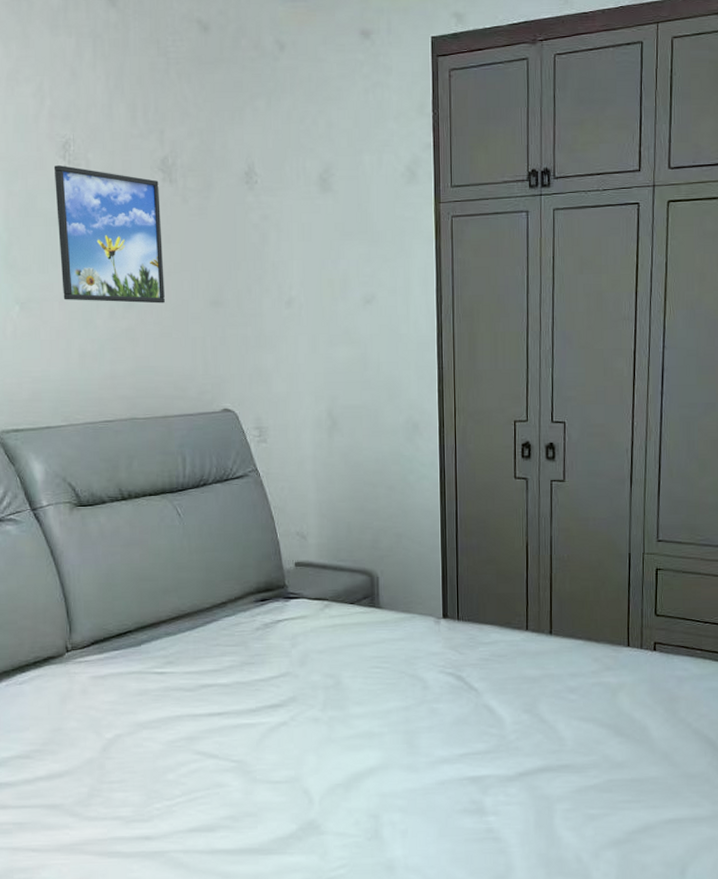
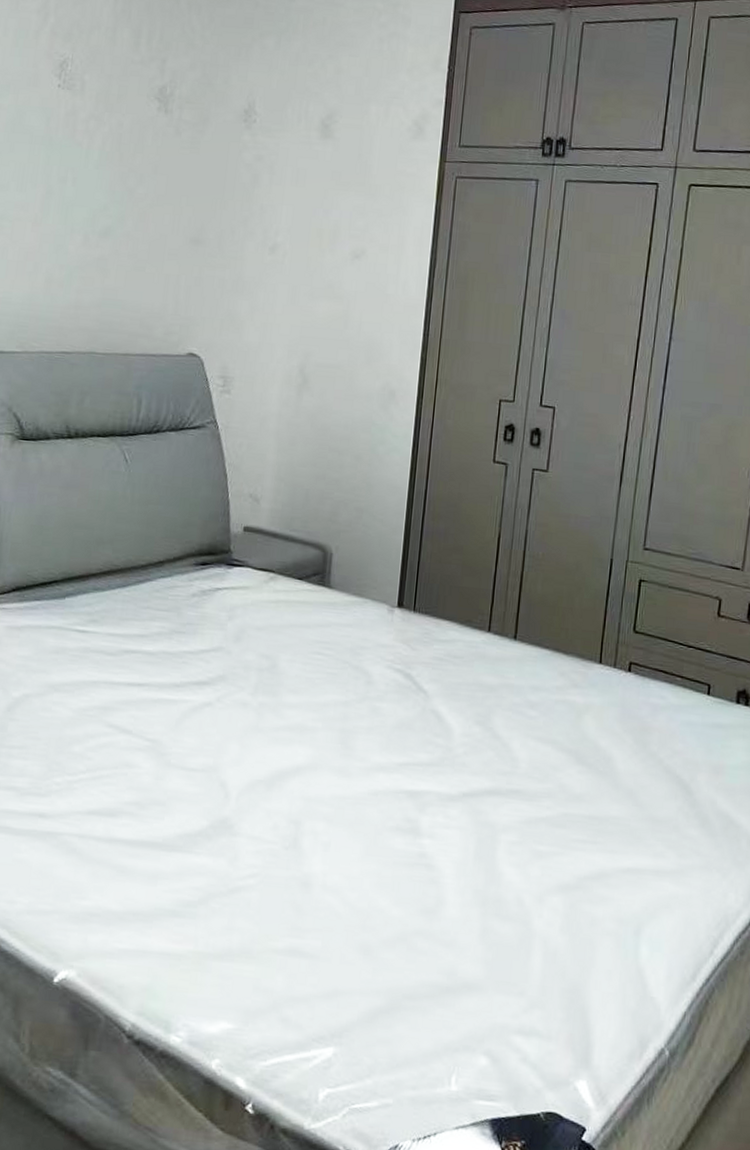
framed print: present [53,165,165,304] -> none [37,83,154,236]

